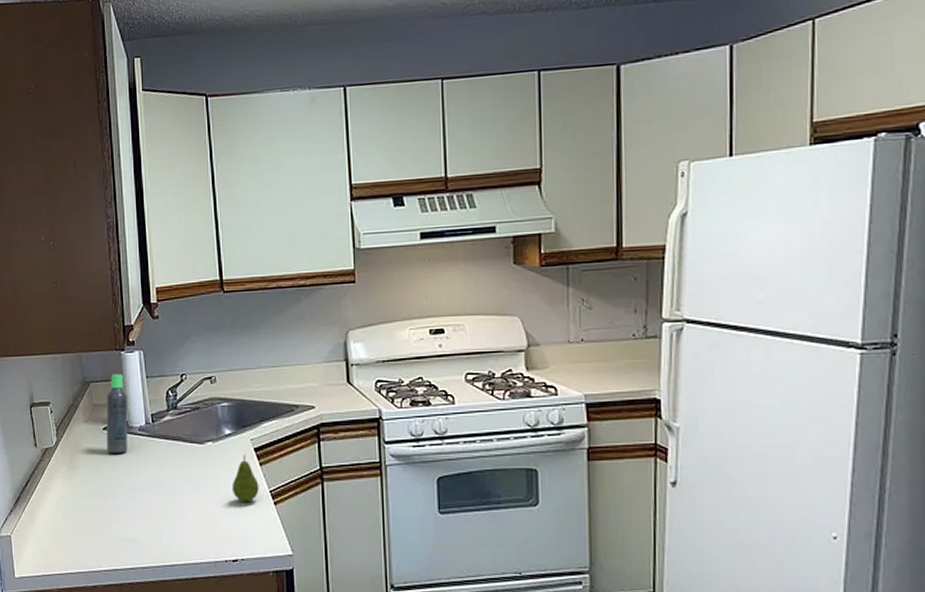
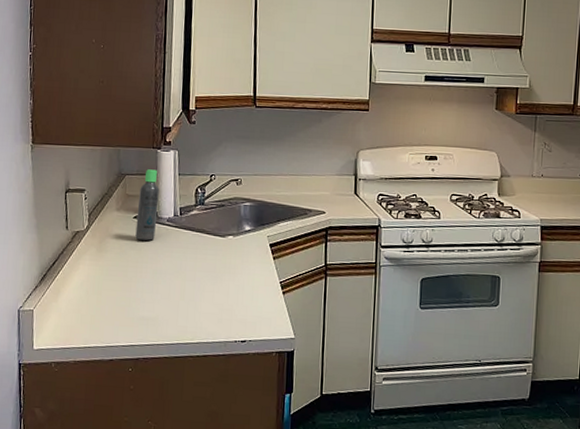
fruit: present [231,455,259,503] -> none [246,249,271,291]

